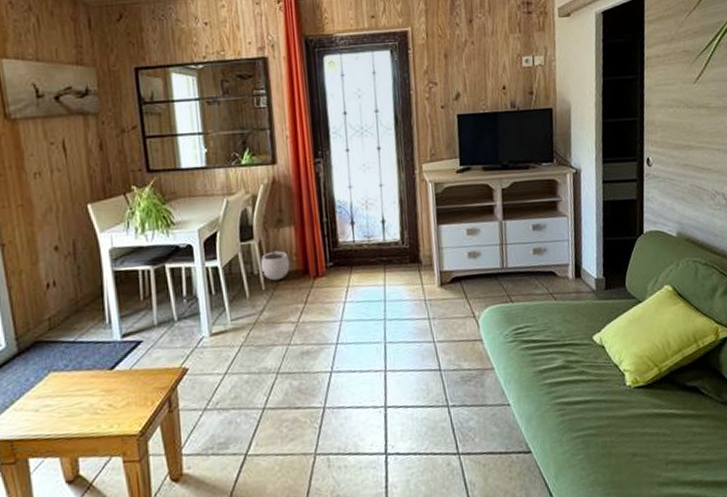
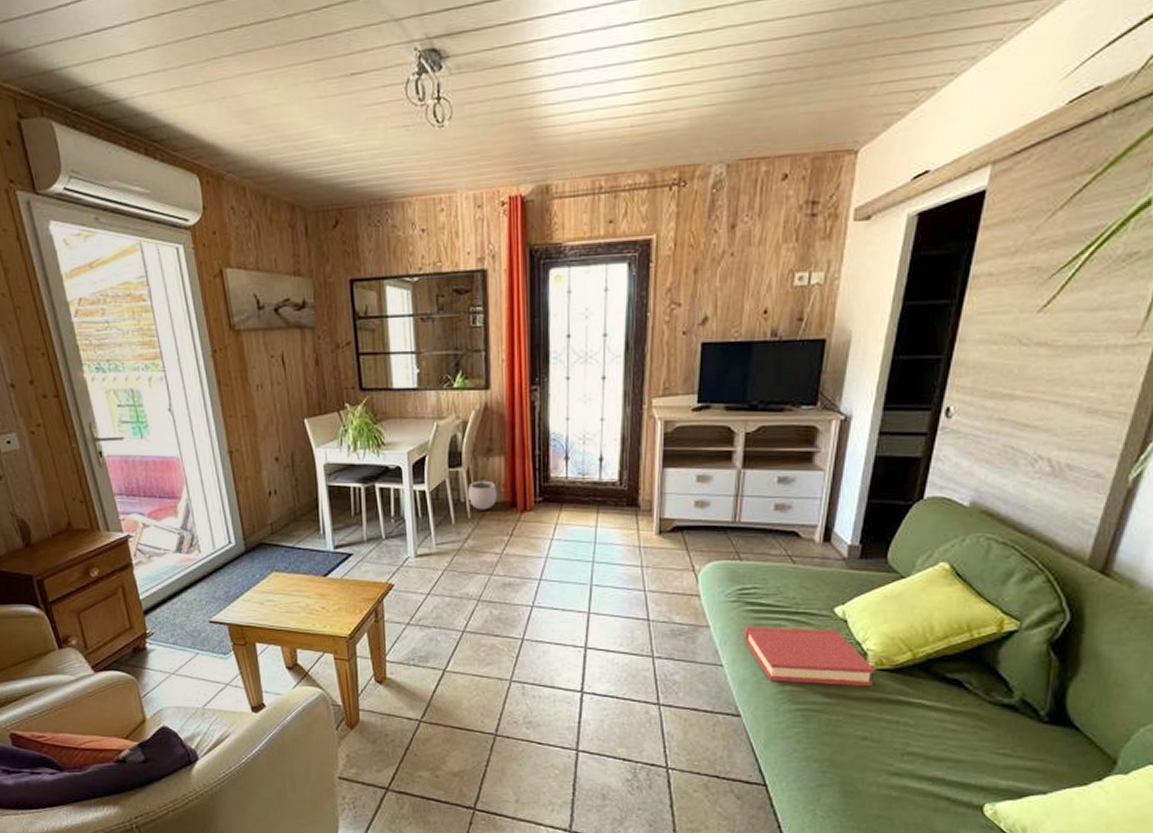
hardback book: none [524,356,633,413] -> present [743,625,874,687]

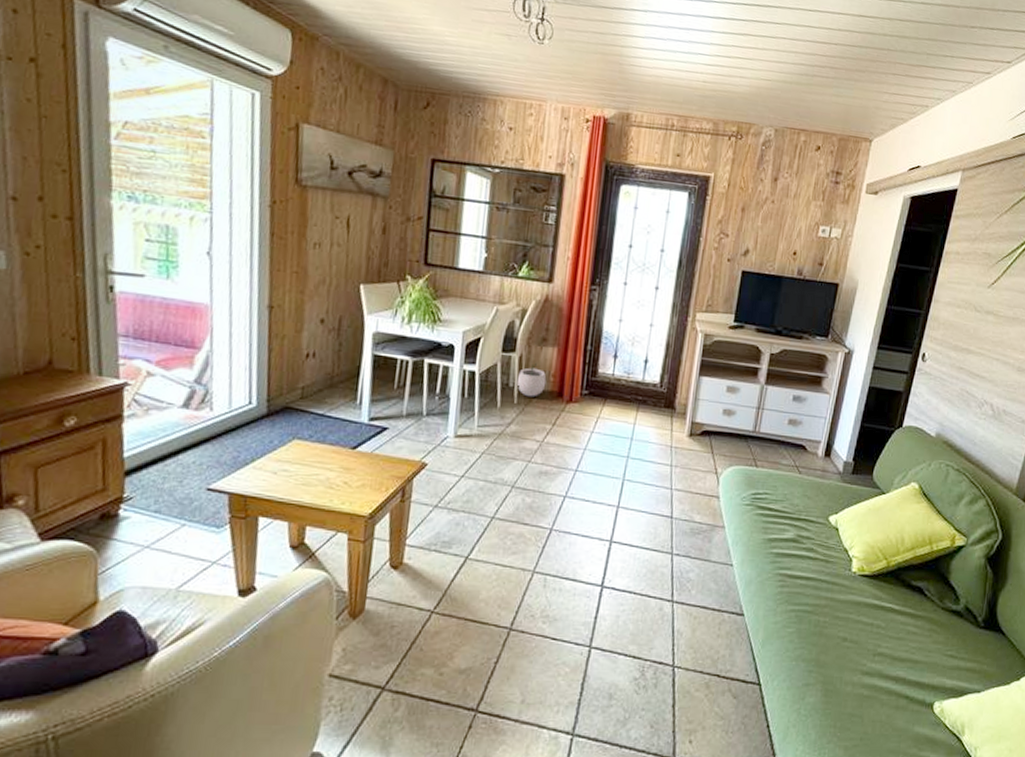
hardback book: present [743,625,874,687] -> none [753,528,857,591]

